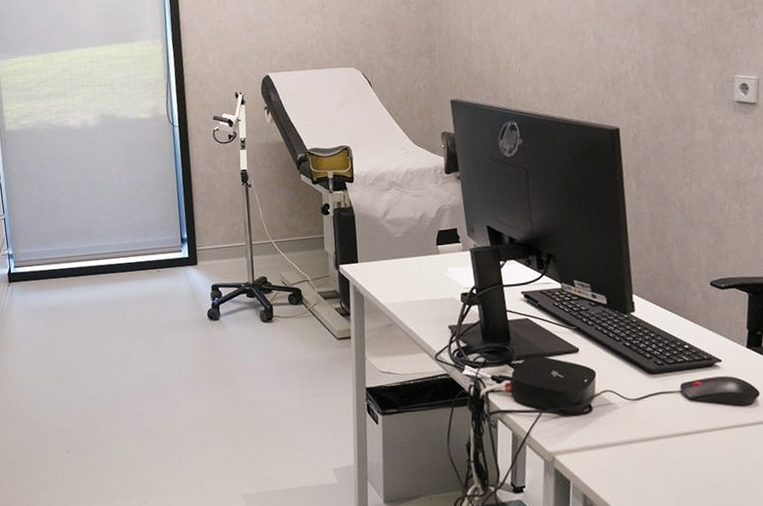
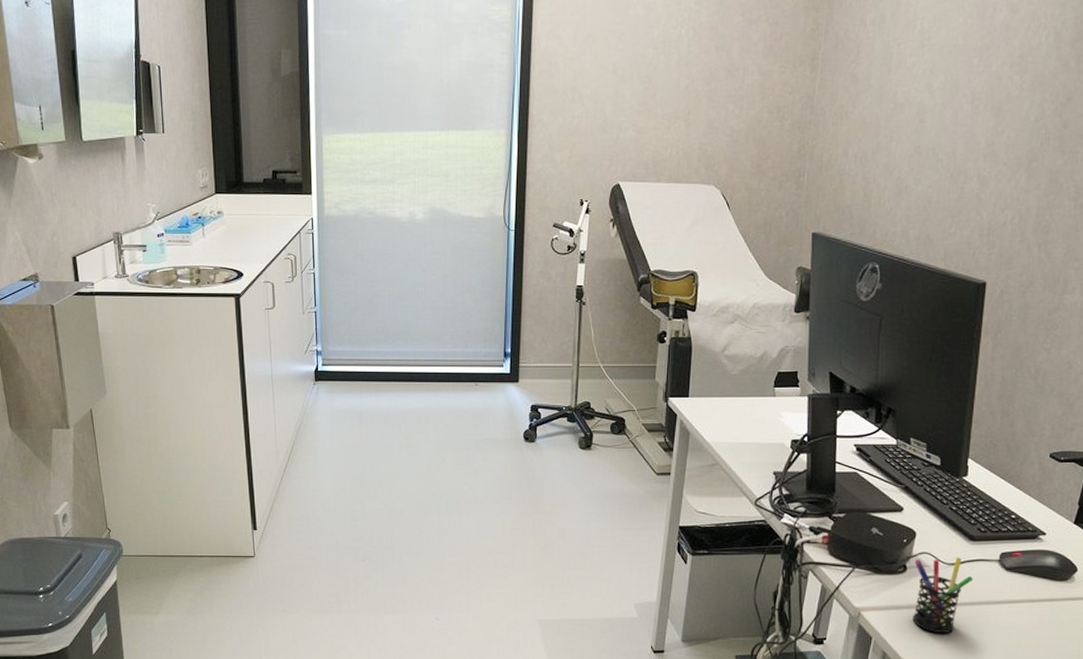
pen holder: none [598,392,660,471] -> present [913,557,974,634]

